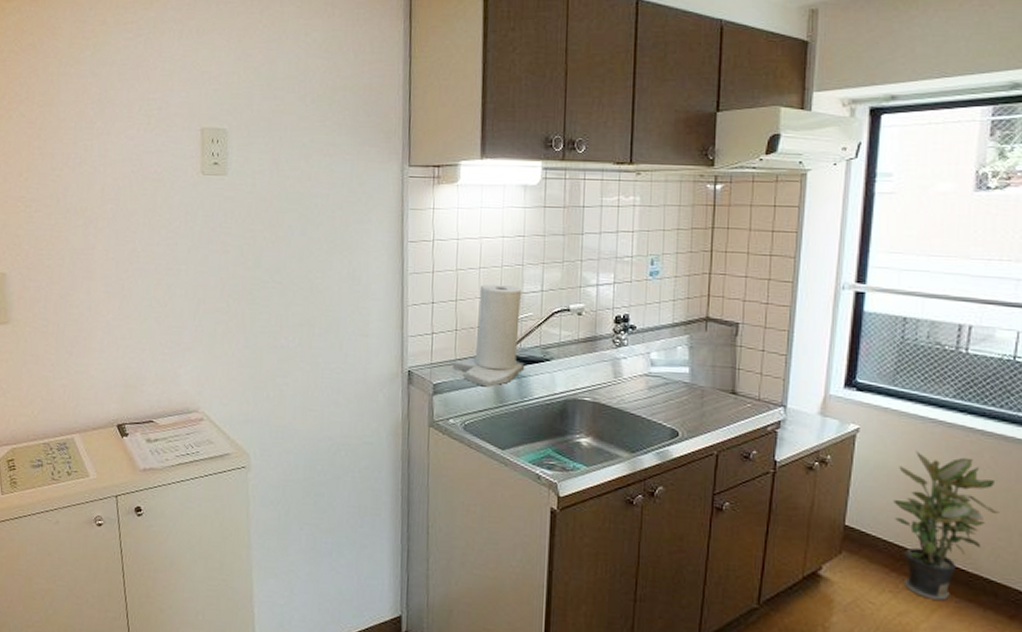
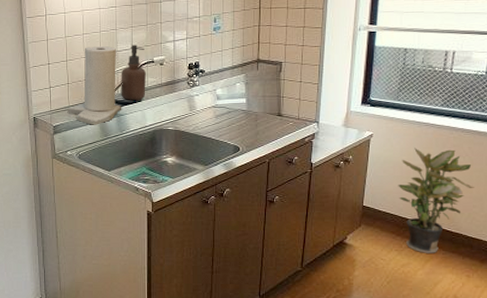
soap dispenser: none [524,286,559,360] -> present [121,44,146,101]

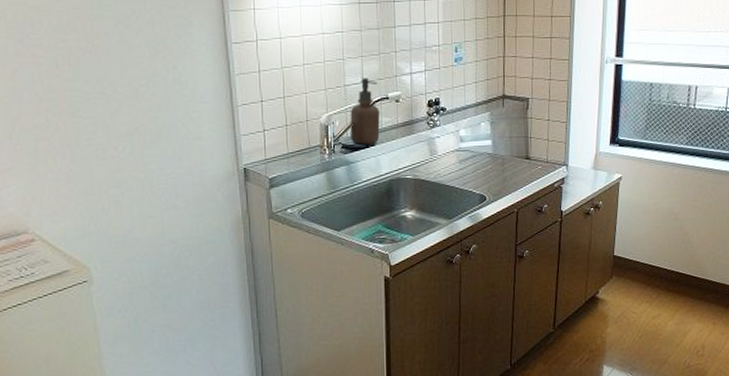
paper towel: present [67,46,122,126] -> none [285,79,353,177]
potted plant: present [398,147,474,253] -> none [647,189,718,303]

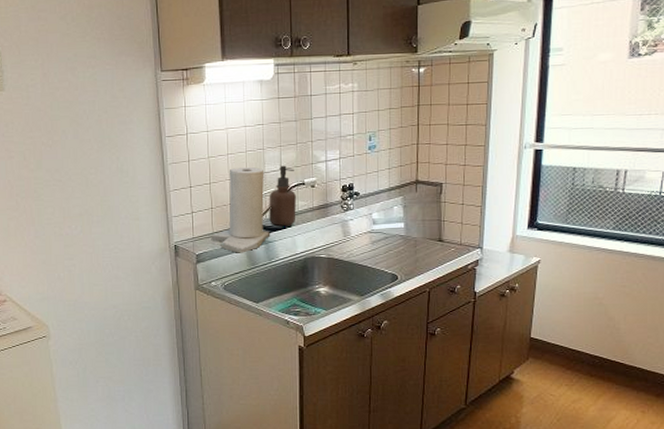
paper towel: none [285,79,353,177] -> present [211,167,271,254]

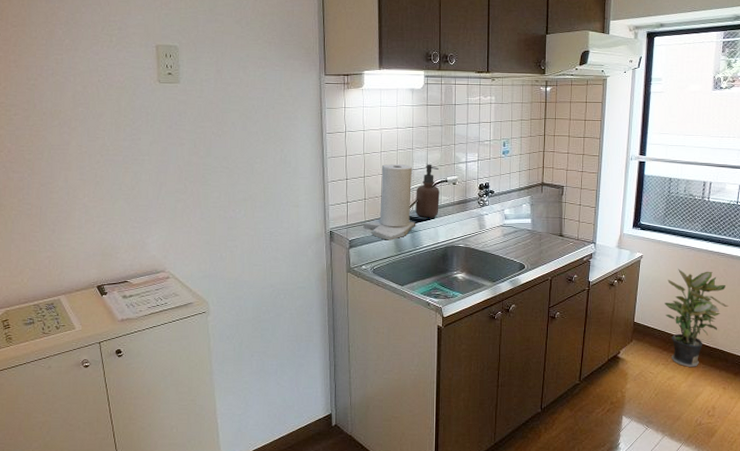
potted plant: none [568,274,649,388] -> present [664,268,729,367]

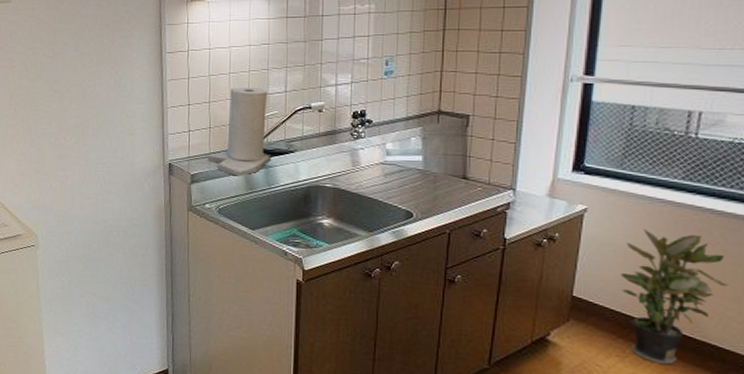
soap dispenser: present [415,164,439,218] -> none [271,87,301,152]

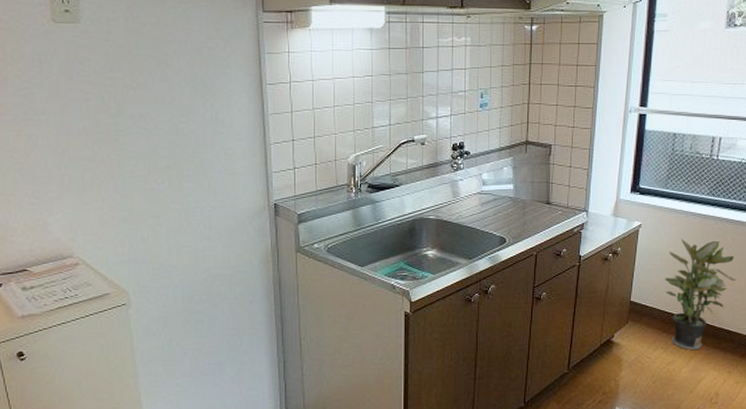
paper towel: present [207,88,272,178] -> none [314,121,378,215]

